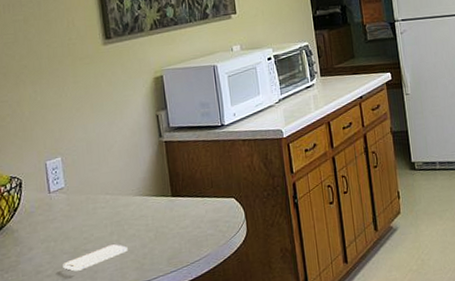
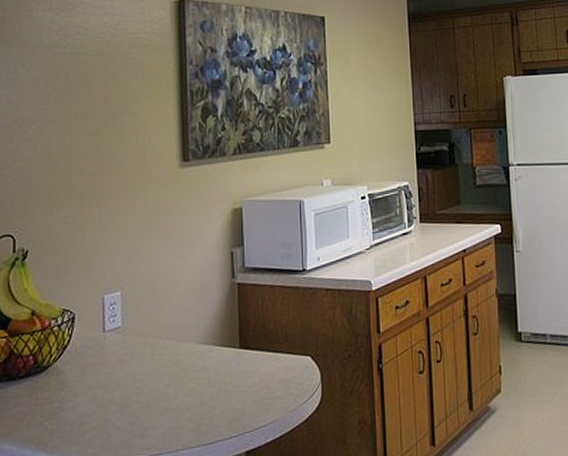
smartphone: present [63,244,128,271] -> none [110,398,185,426]

